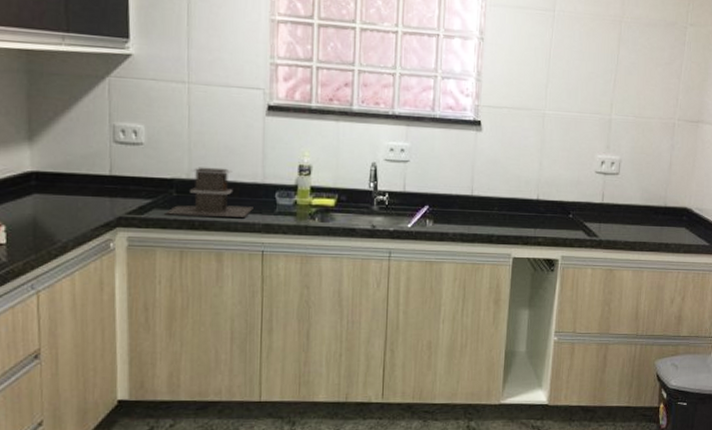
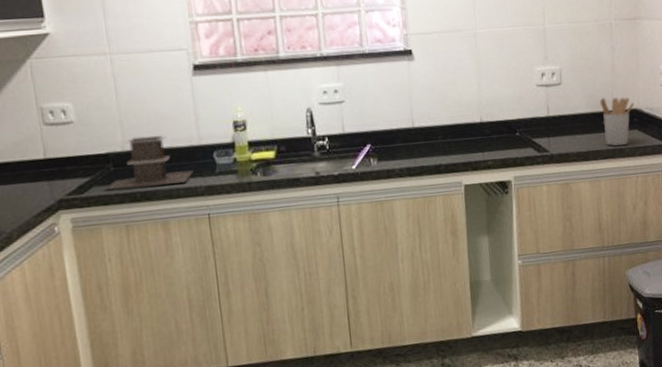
utensil holder: none [653,193,686,241] -> present [599,97,635,146]

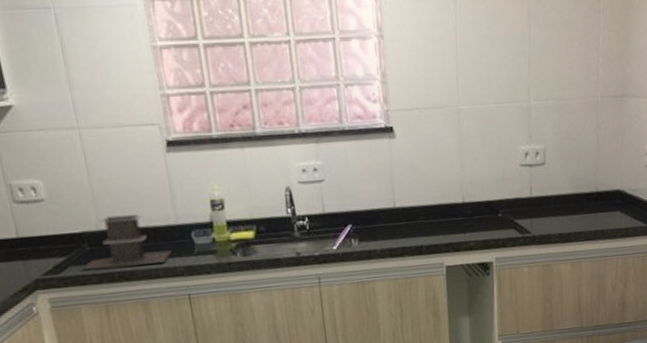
utensil holder: present [599,97,635,146] -> none [583,178,618,228]

